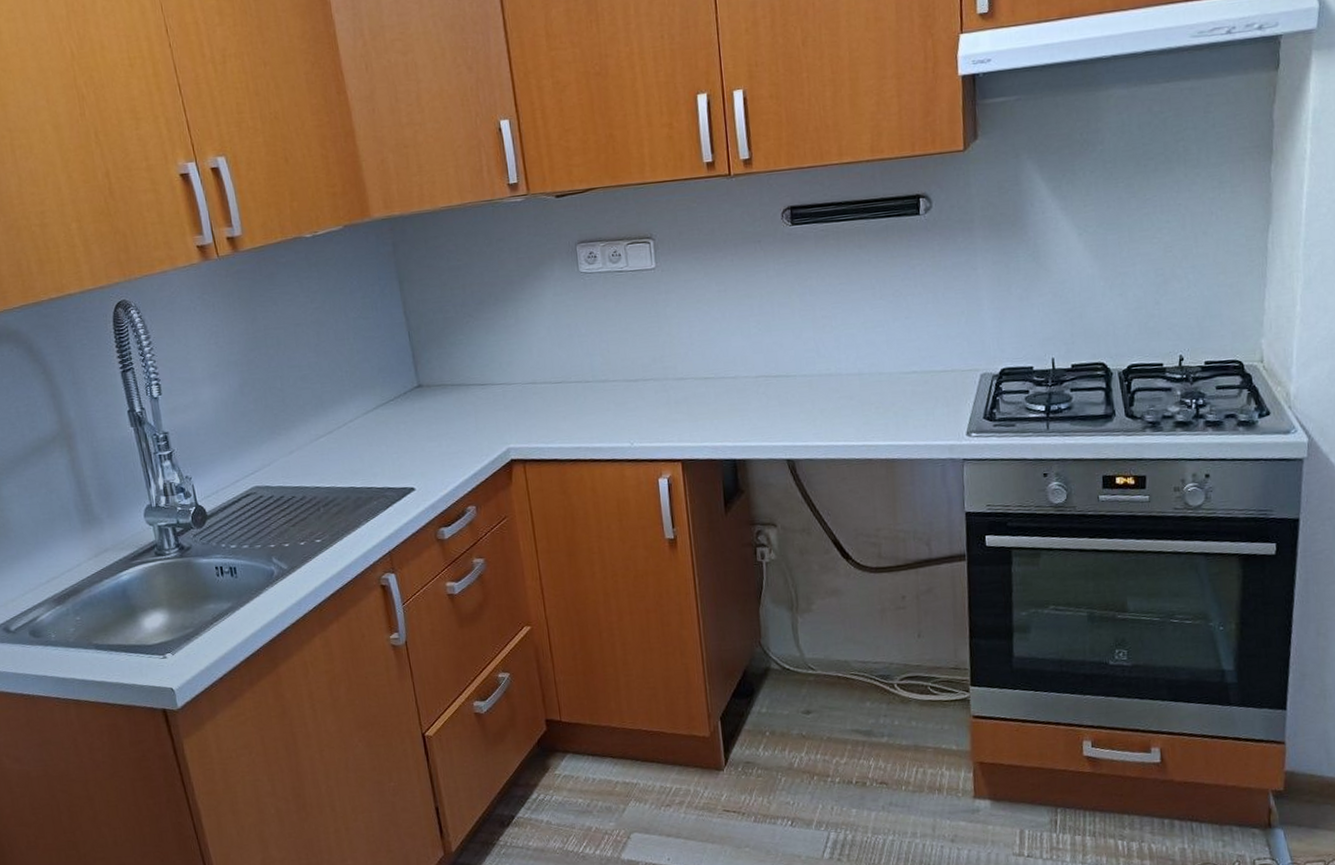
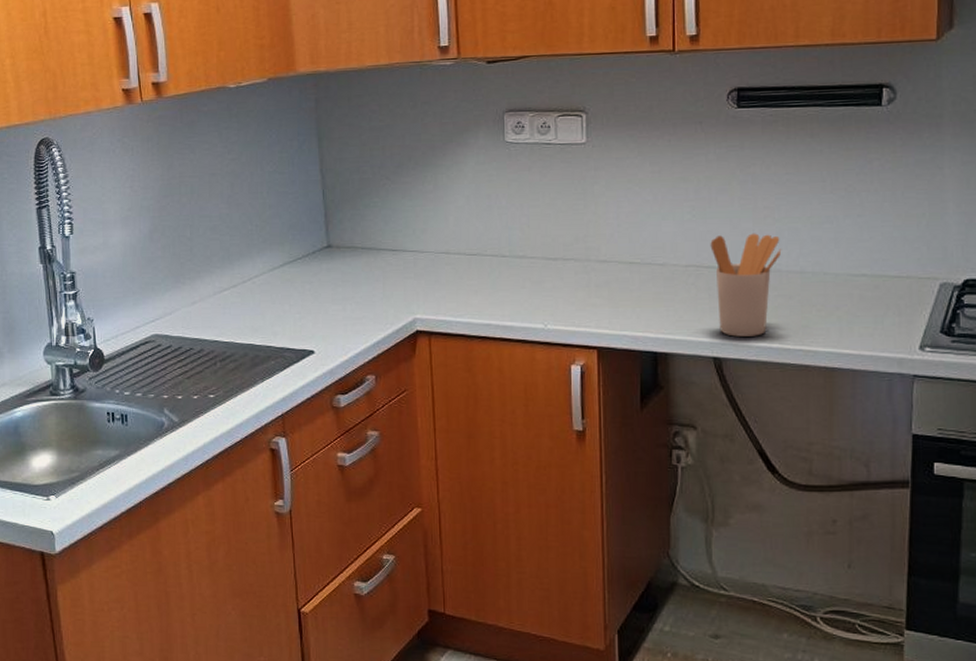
utensil holder: none [776,341,841,439] -> present [710,233,782,337]

